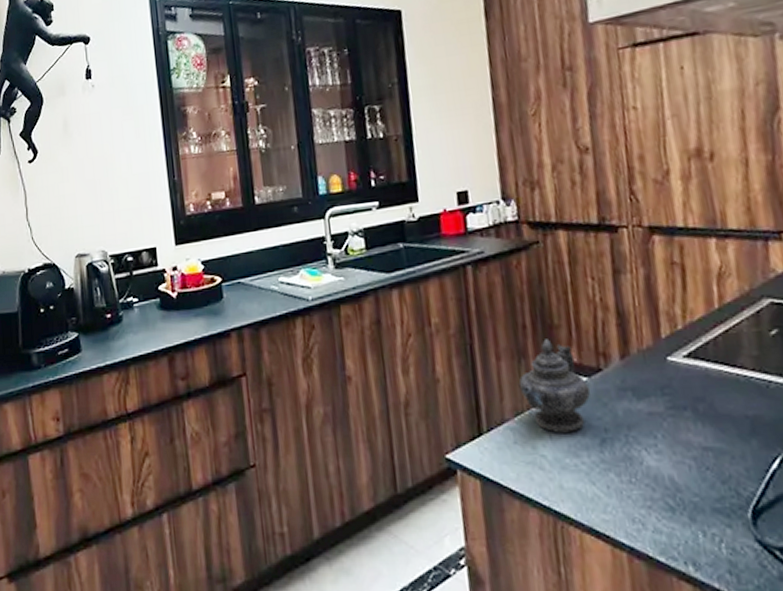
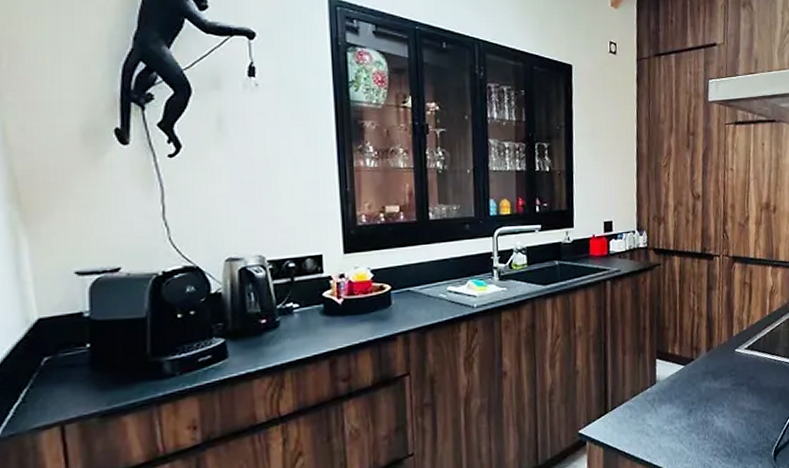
teapot: present [518,339,591,433] -> none [637,338,685,408]

